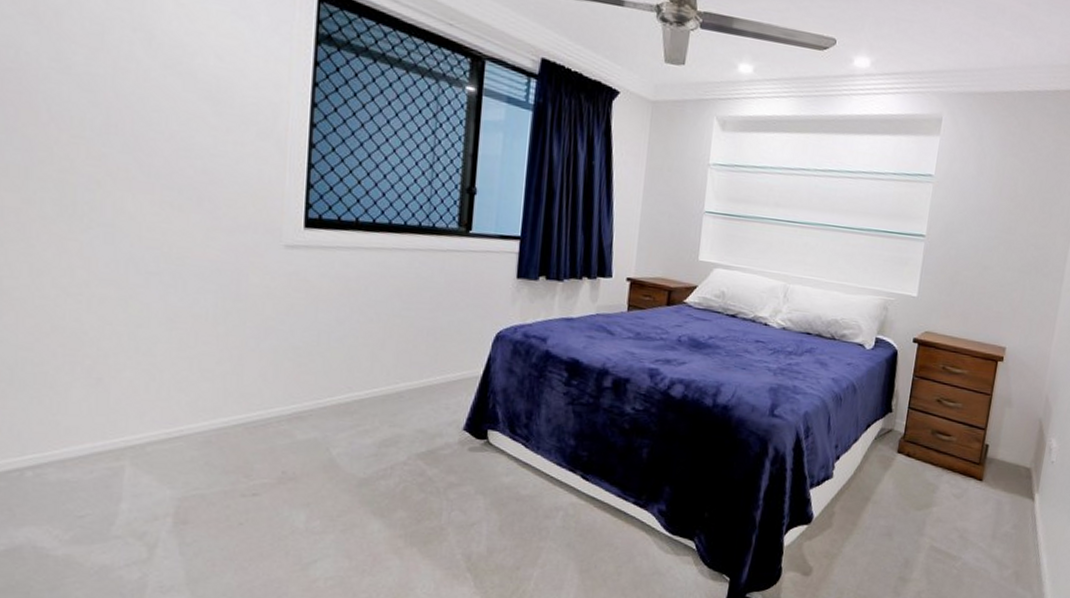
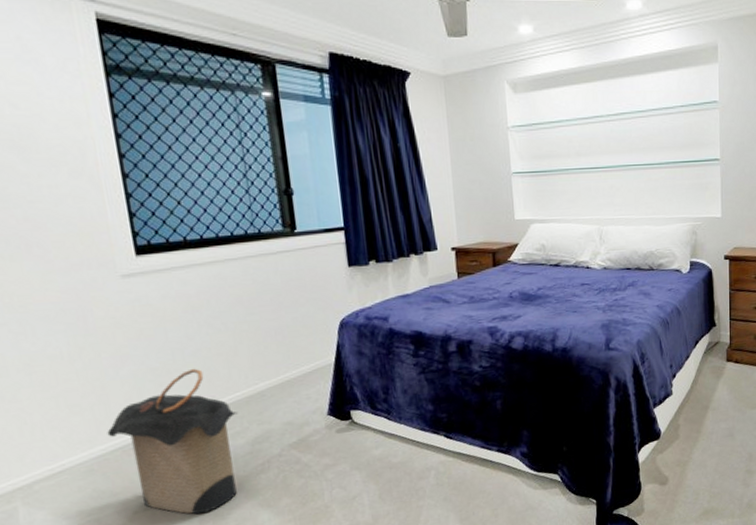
laundry hamper: none [233,354,371,511] -> present [107,368,238,515]

